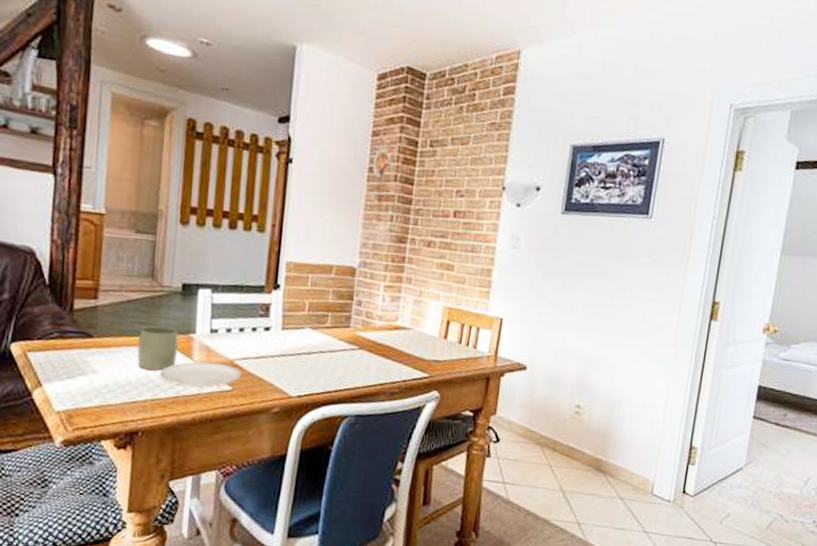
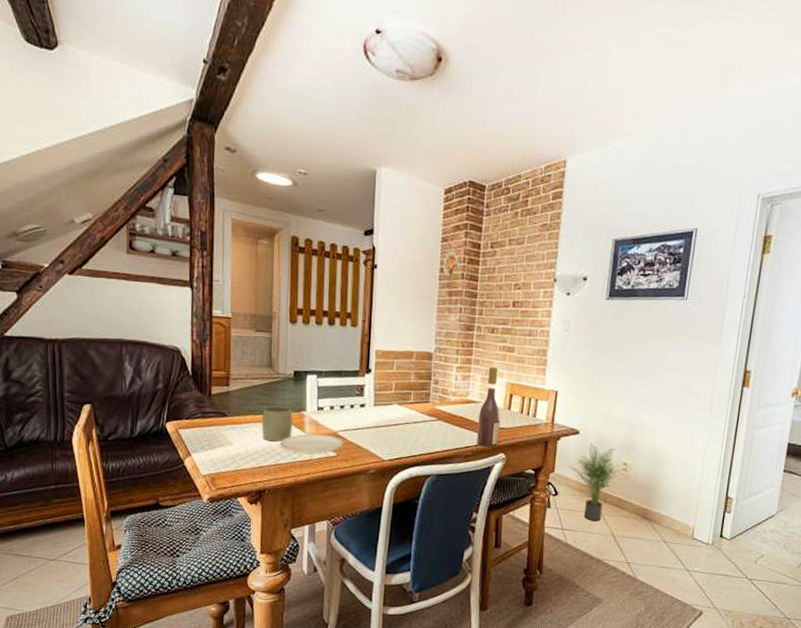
wine bottle: none [405,286,435,384] -> present [477,366,501,448]
potted plant: none [512,381,573,474] -> present [567,443,621,522]

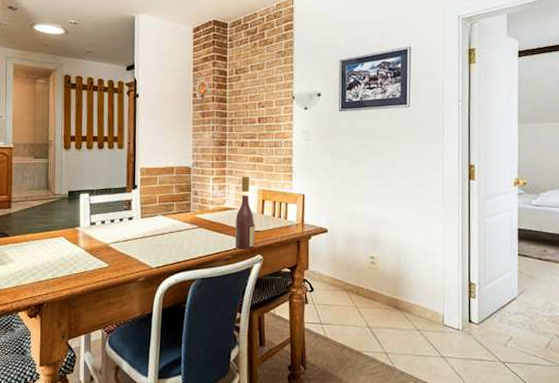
mug: present [261,406,293,442] -> none [40,224,68,257]
plate: present [280,433,344,454] -> none [57,247,115,267]
potted plant: present [567,443,621,522] -> none [320,240,369,314]

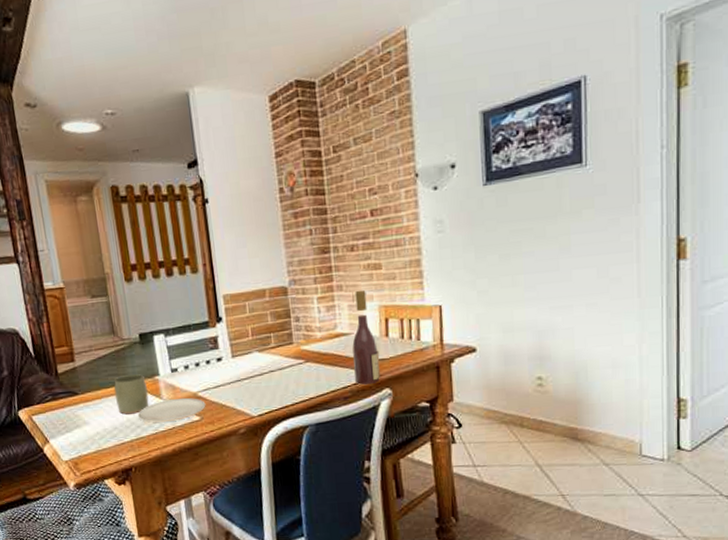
mug: none [40,224,68,257] -> present [113,374,149,414]
plate: none [57,247,115,267] -> present [138,397,206,423]

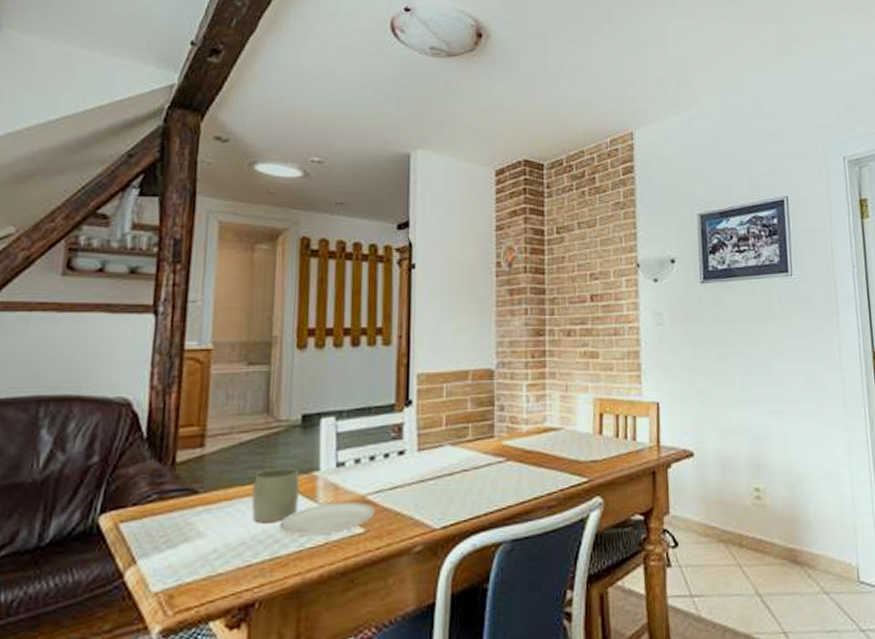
wine bottle: present [352,289,381,385] -> none [562,379,592,491]

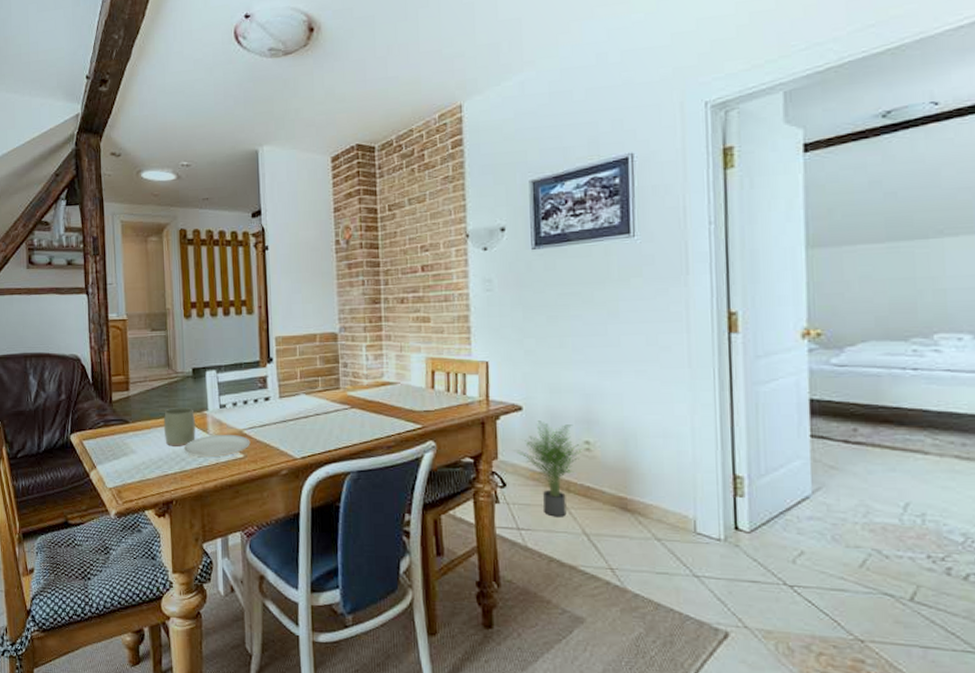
potted plant: none [685,467,753,578] -> present [513,420,582,517]

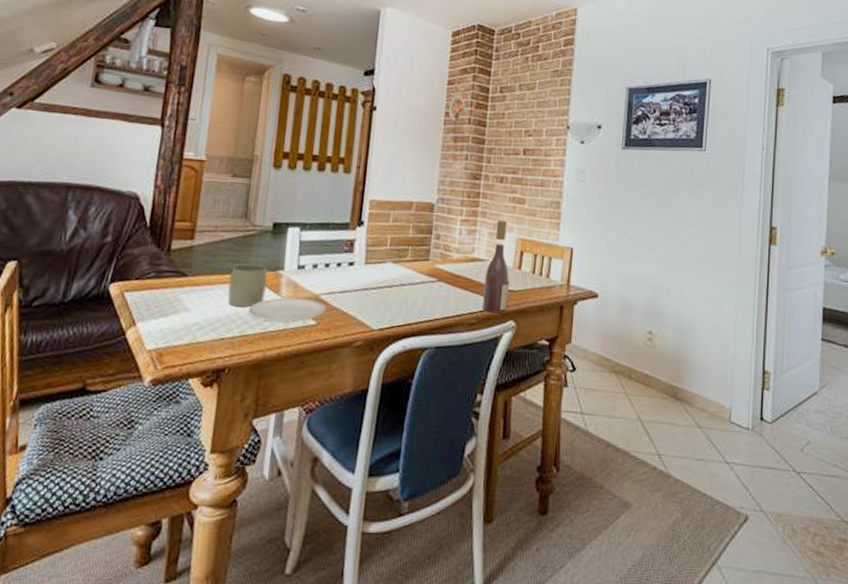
wine bottle: none [398,341,426,435] -> present [482,219,510,314]
potted plant: present [513,420,582,517] -> none [586,308,645,403]

